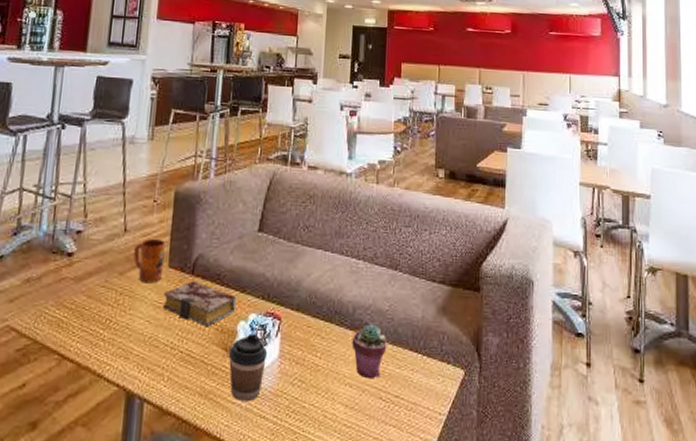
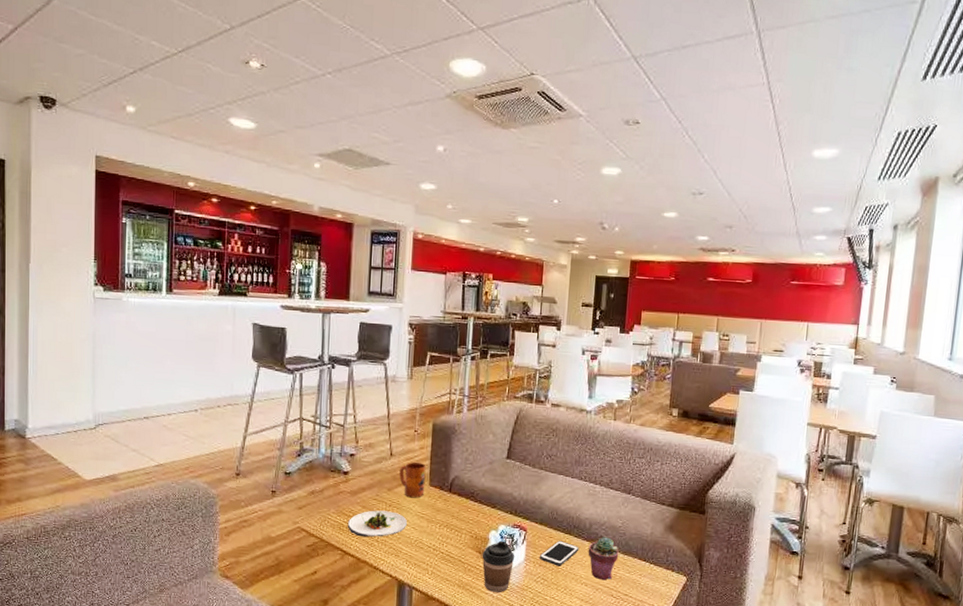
salad plate: none [68,300,140,336] -> present [347,510,407,537]
book: present [163,281,237,327] -> none [426,497,488,534]
cell phone: none [295,331,342,364] -> present [539,541,579,567]

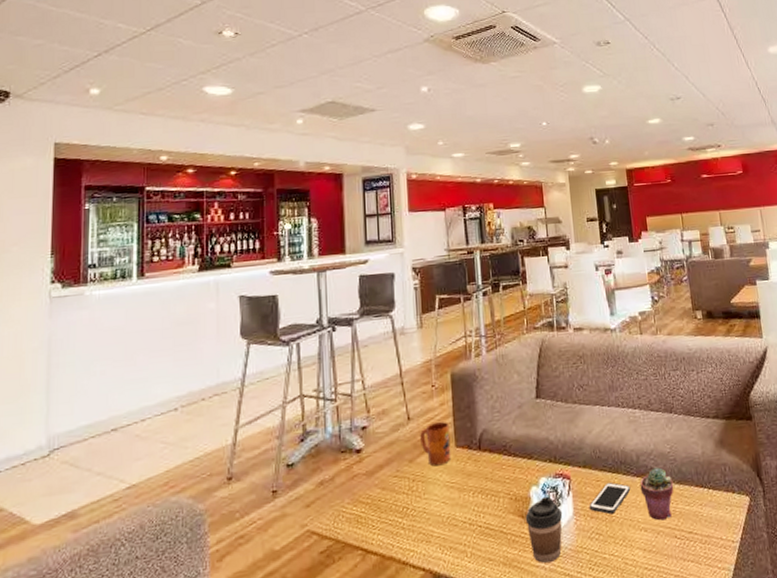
salad plate: present [347,510,407,537] -> none [366,487,435,527]

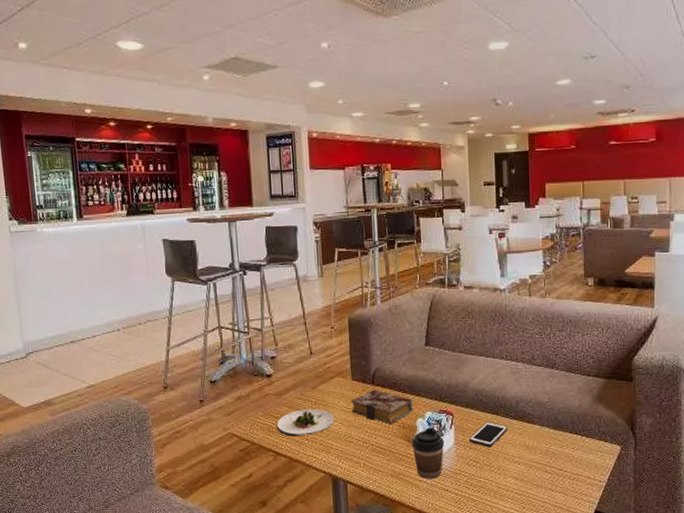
salad plate: none [366,487,435,527] -> present [276,409,334,437]
mug: present [420,421,451,467] -> none [321,358,348,394]
book: none [455,455,526,498] -> present [351,389,414,425]
potted succulent: present [639,467,674,521] -> none [517,414,549,457]

